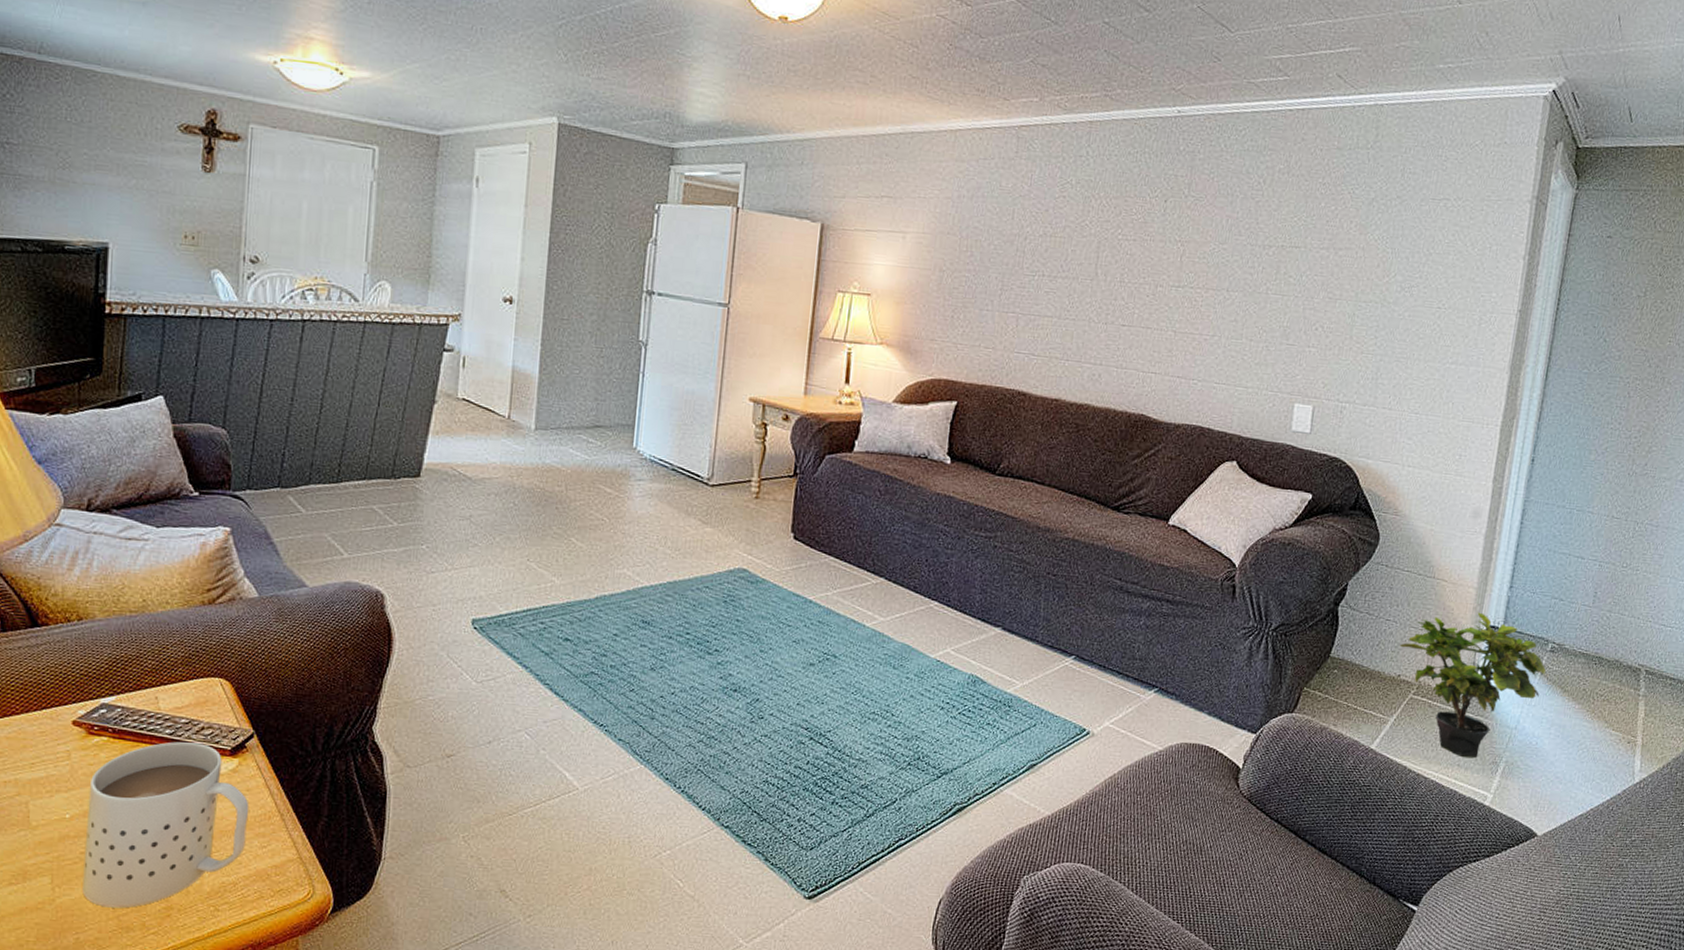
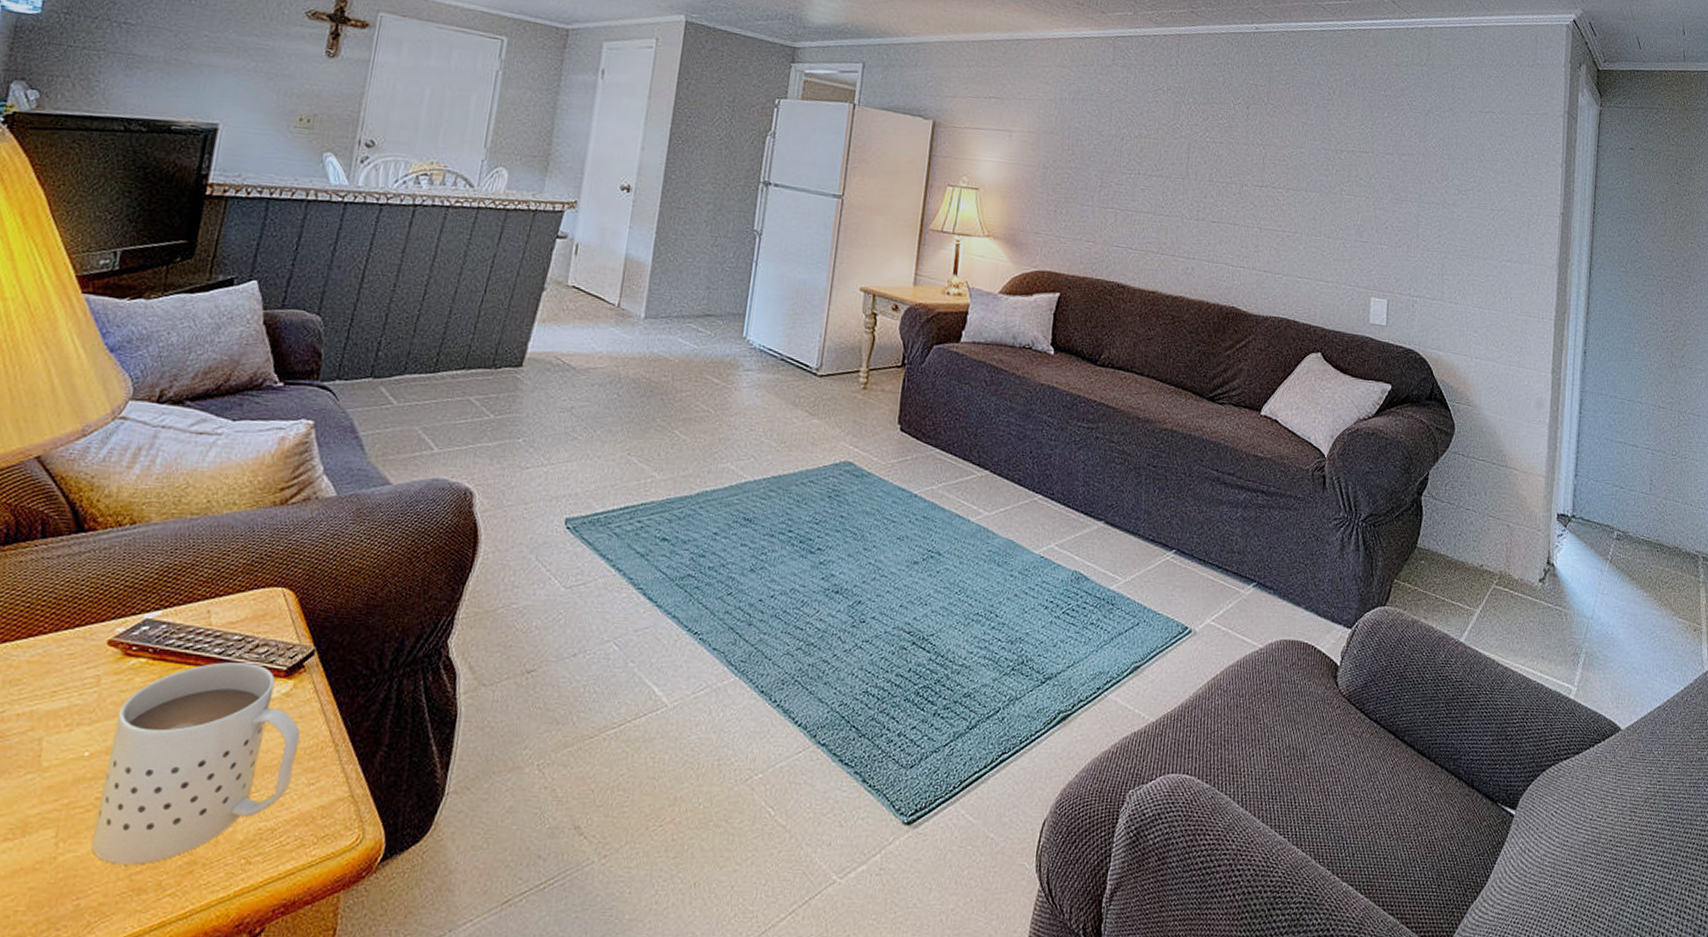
potted plant: present [1399,612,1546,758] -> none [1479,500,1614,649]

